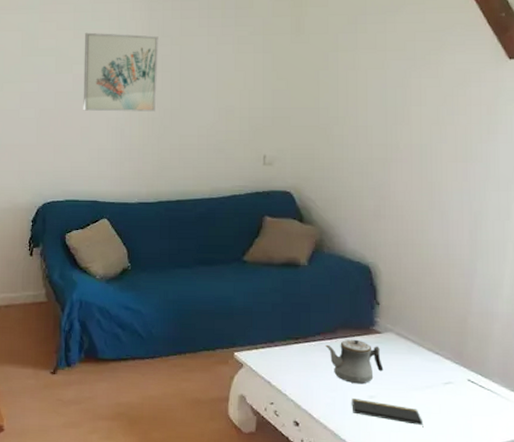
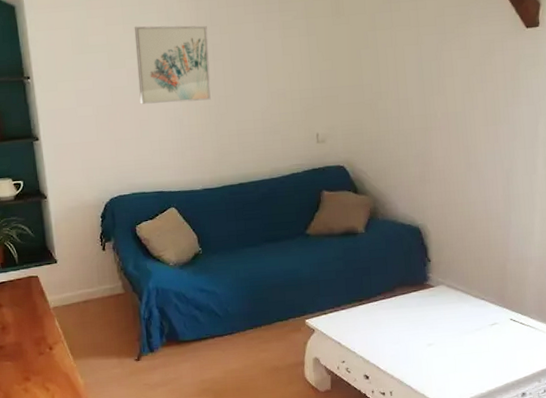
teapot: present [325,339,384,384] -> none [386,295,439,335]
notepad: present [351,398,424,428] -> none [413,347,476,366]

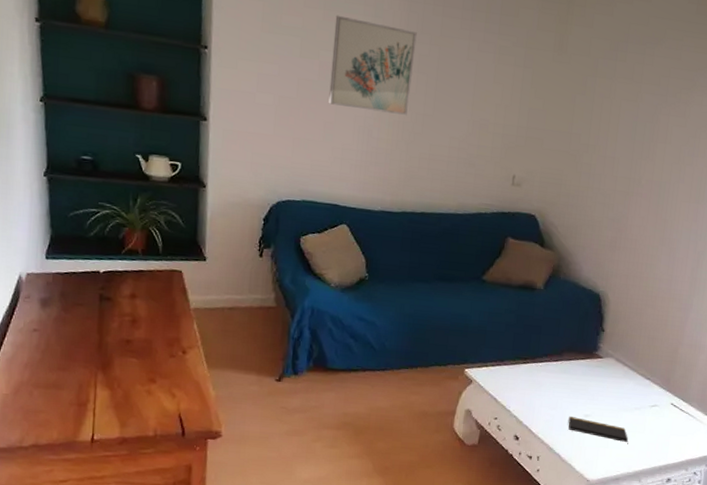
notepad: none [413,347,476,366] -> present [568,416,629,444]

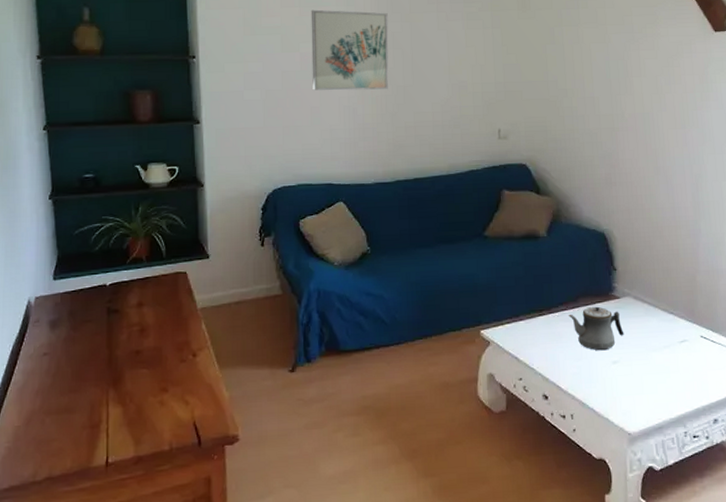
teapot: none [551,362,601,404] -> present [568,306,624,351]
notepad: present [568,416,629,444] -> none [596,365,664,387]

